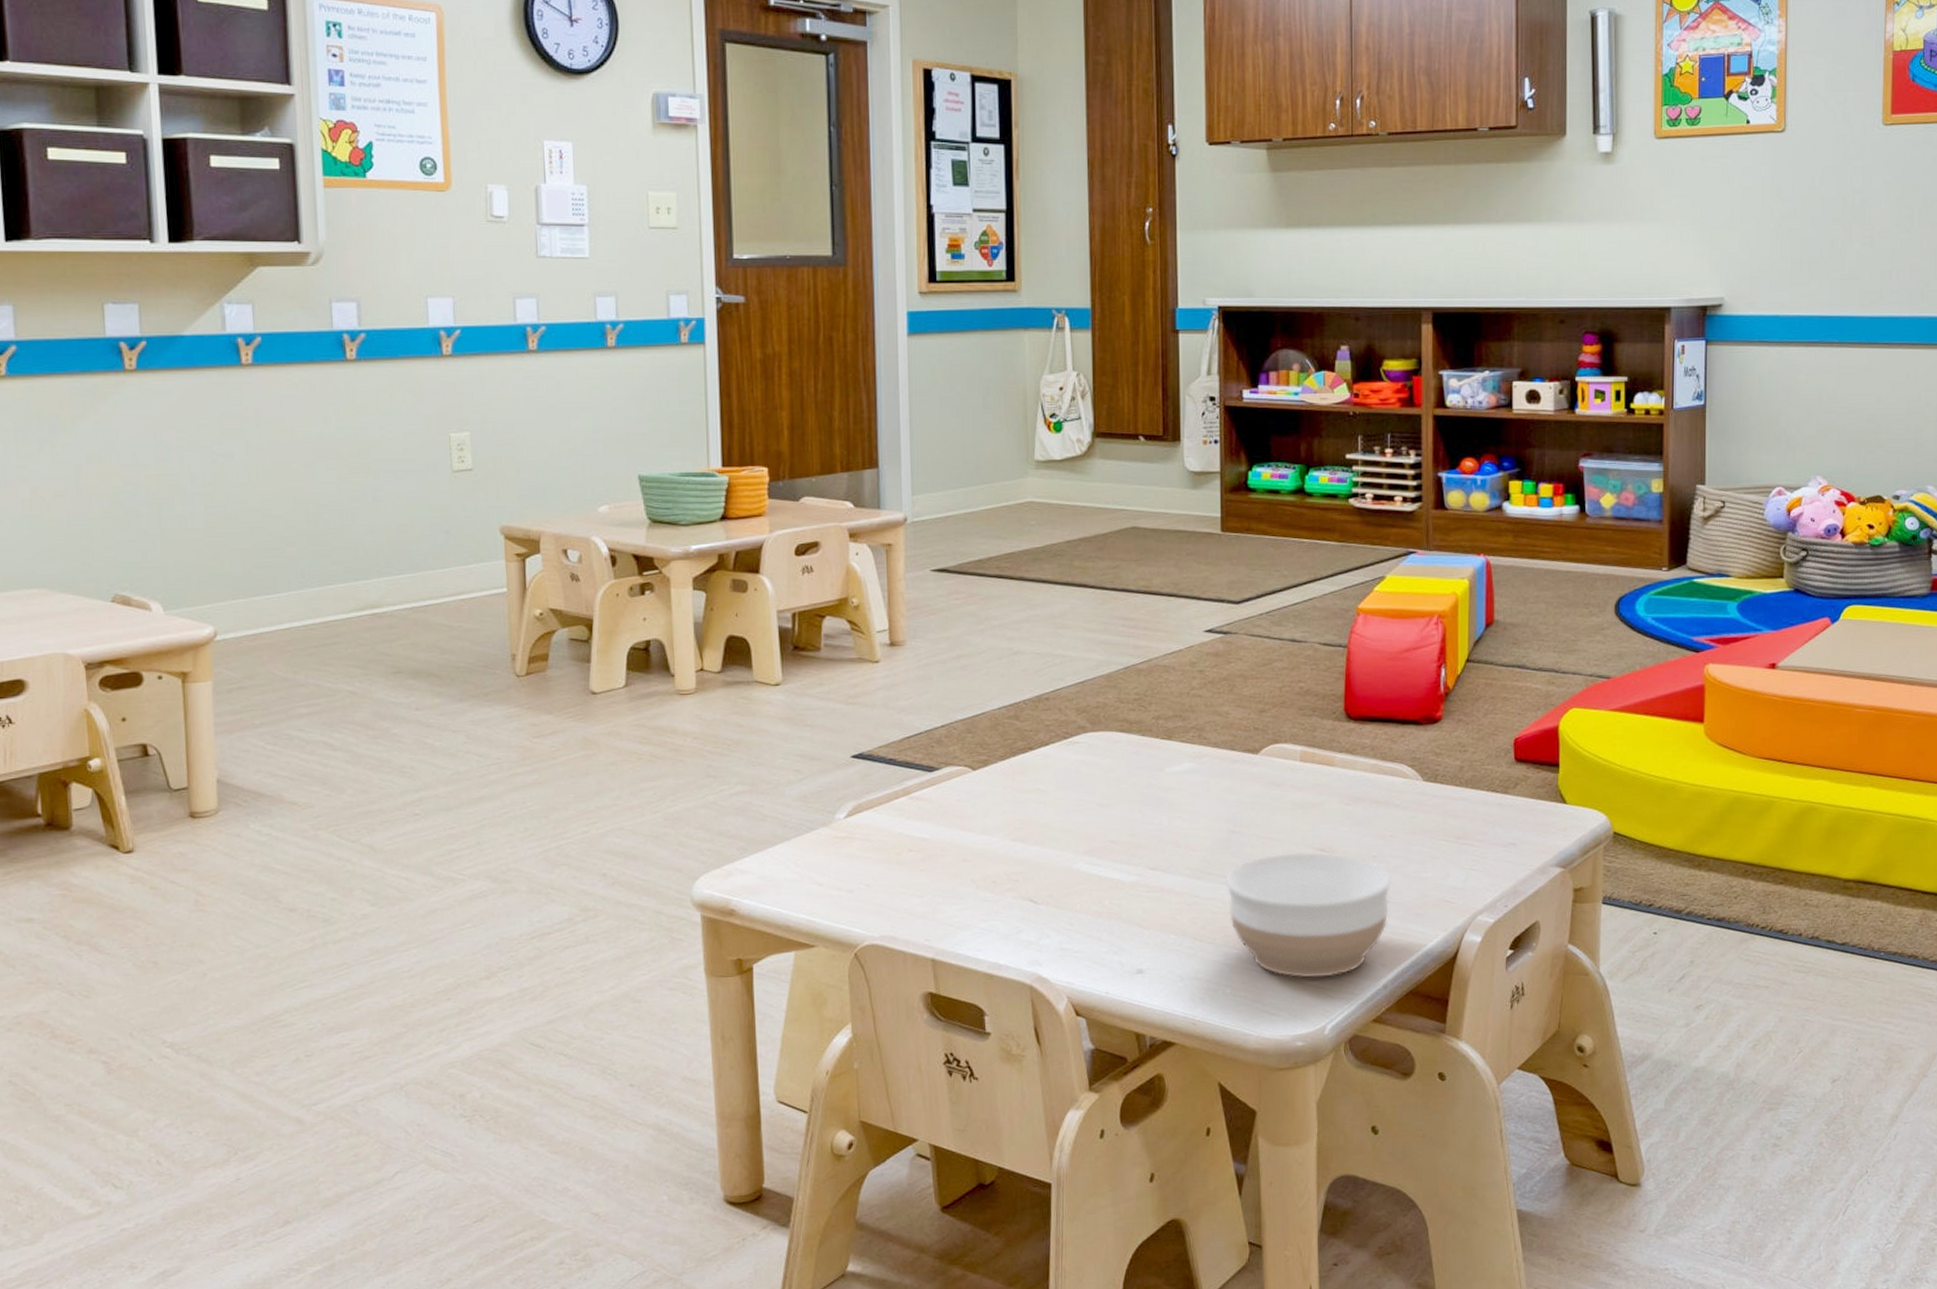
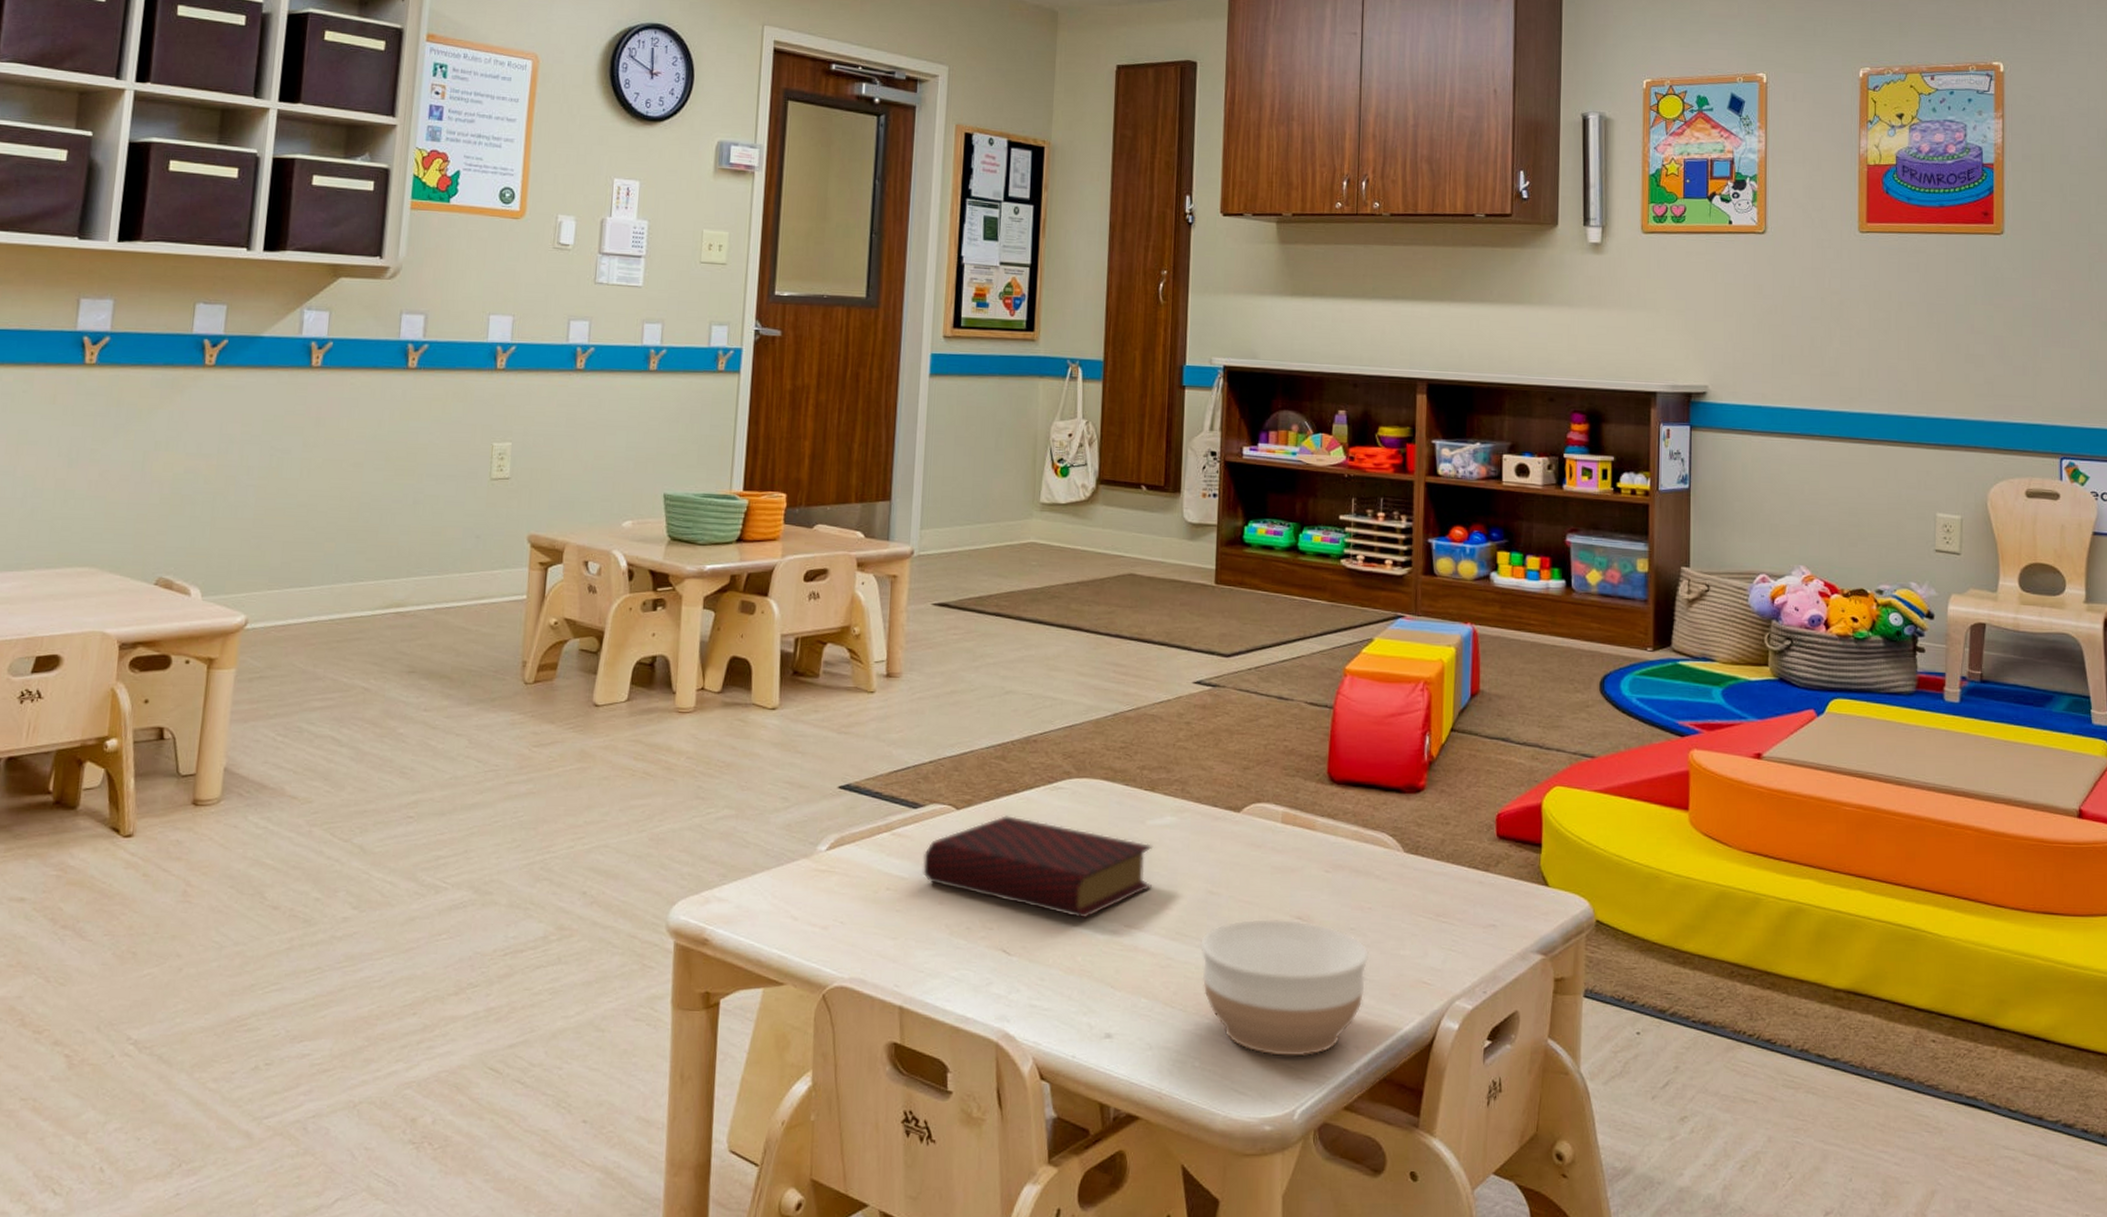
book: none [944,772,1174,865] -> present [923,815,1153,919]

